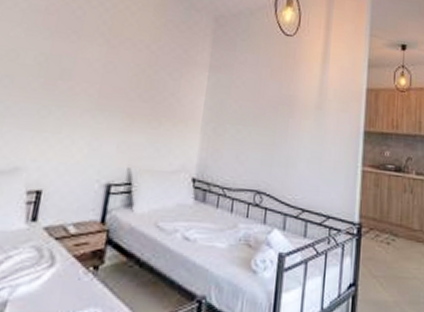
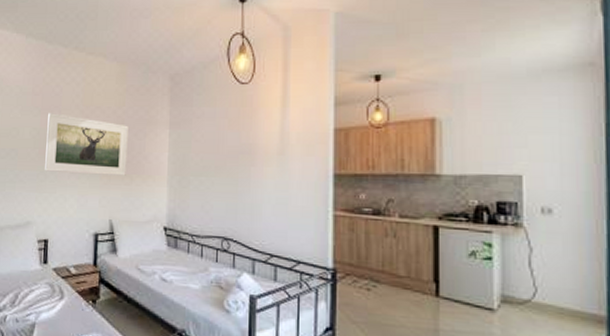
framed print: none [49,37,163,119] -> present [45,113,128,176]

